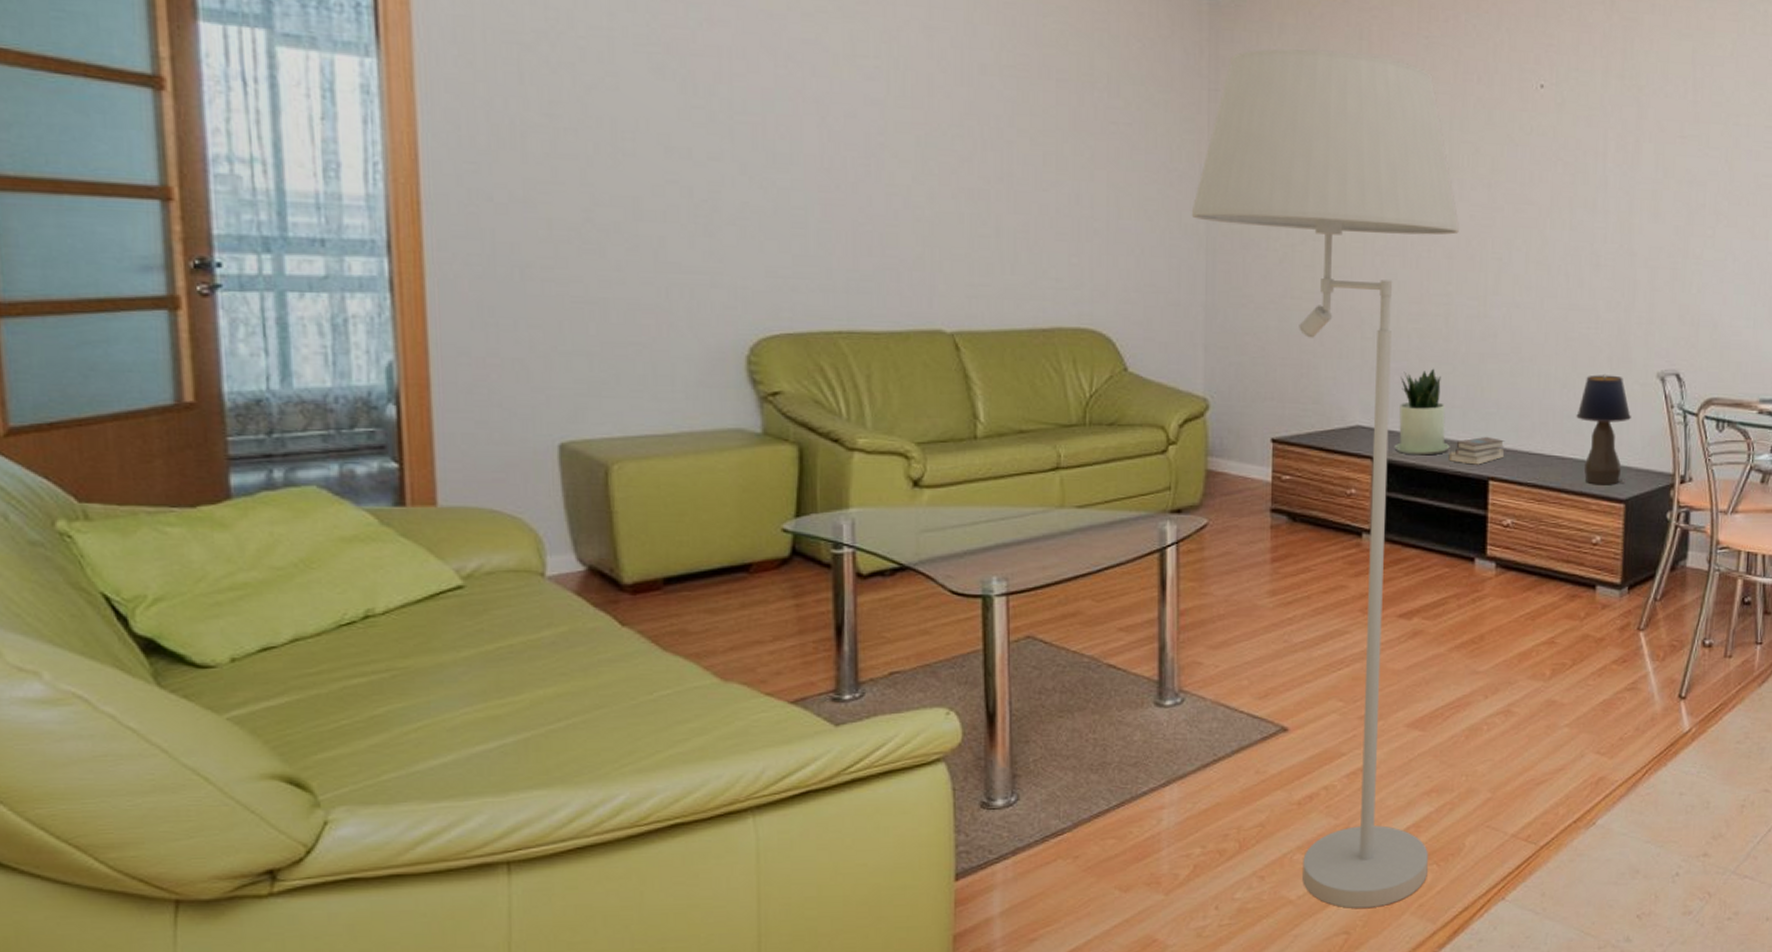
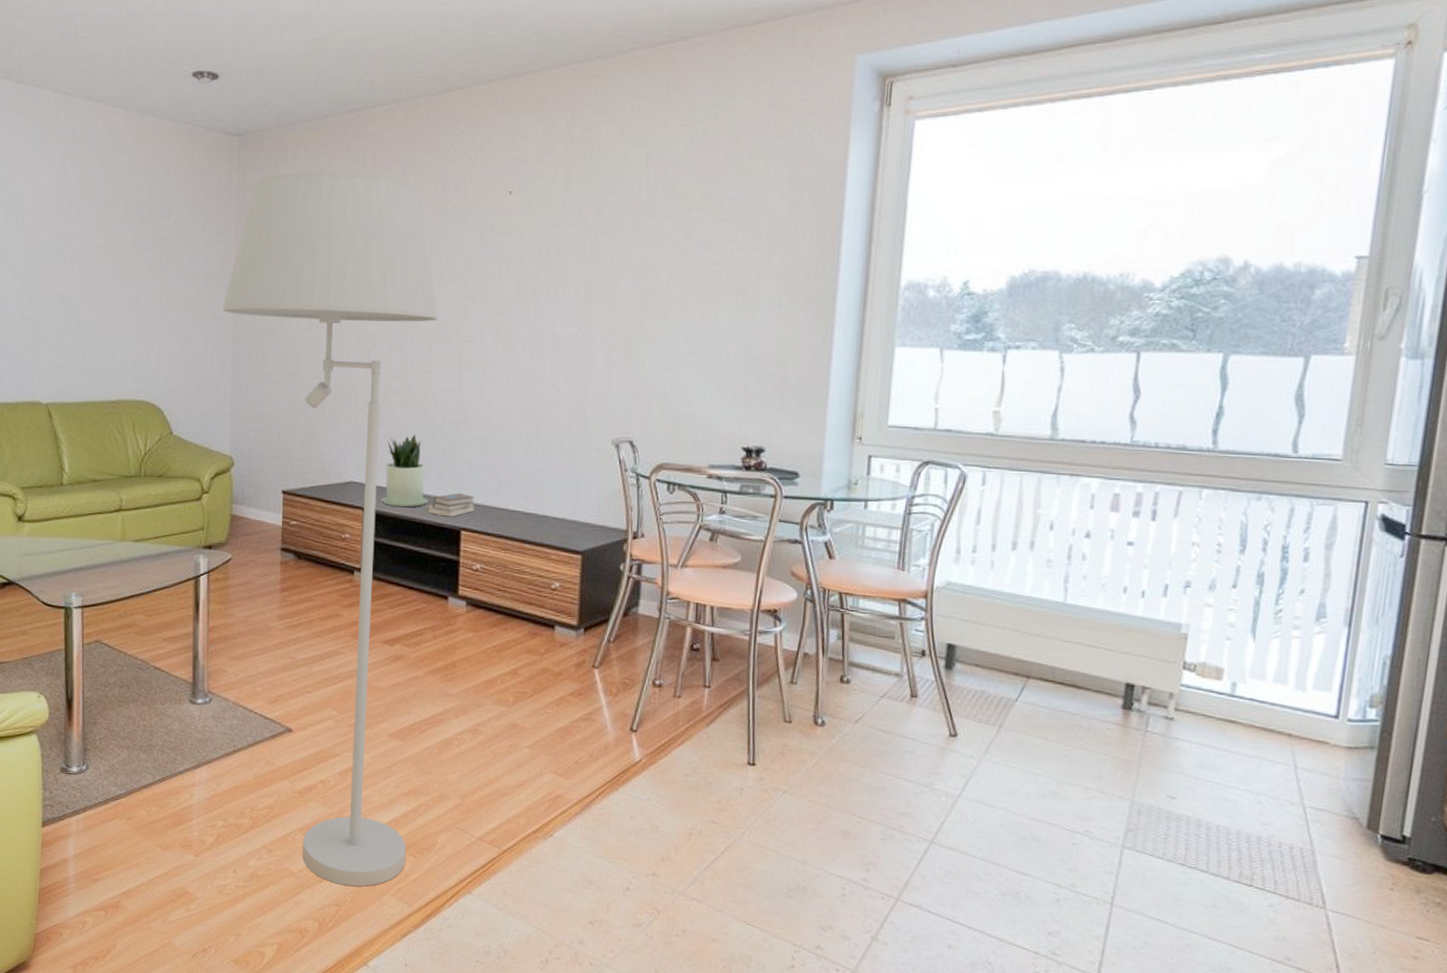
table lamp: present [1576,373,1631,485] -> none [538,440,588,539]

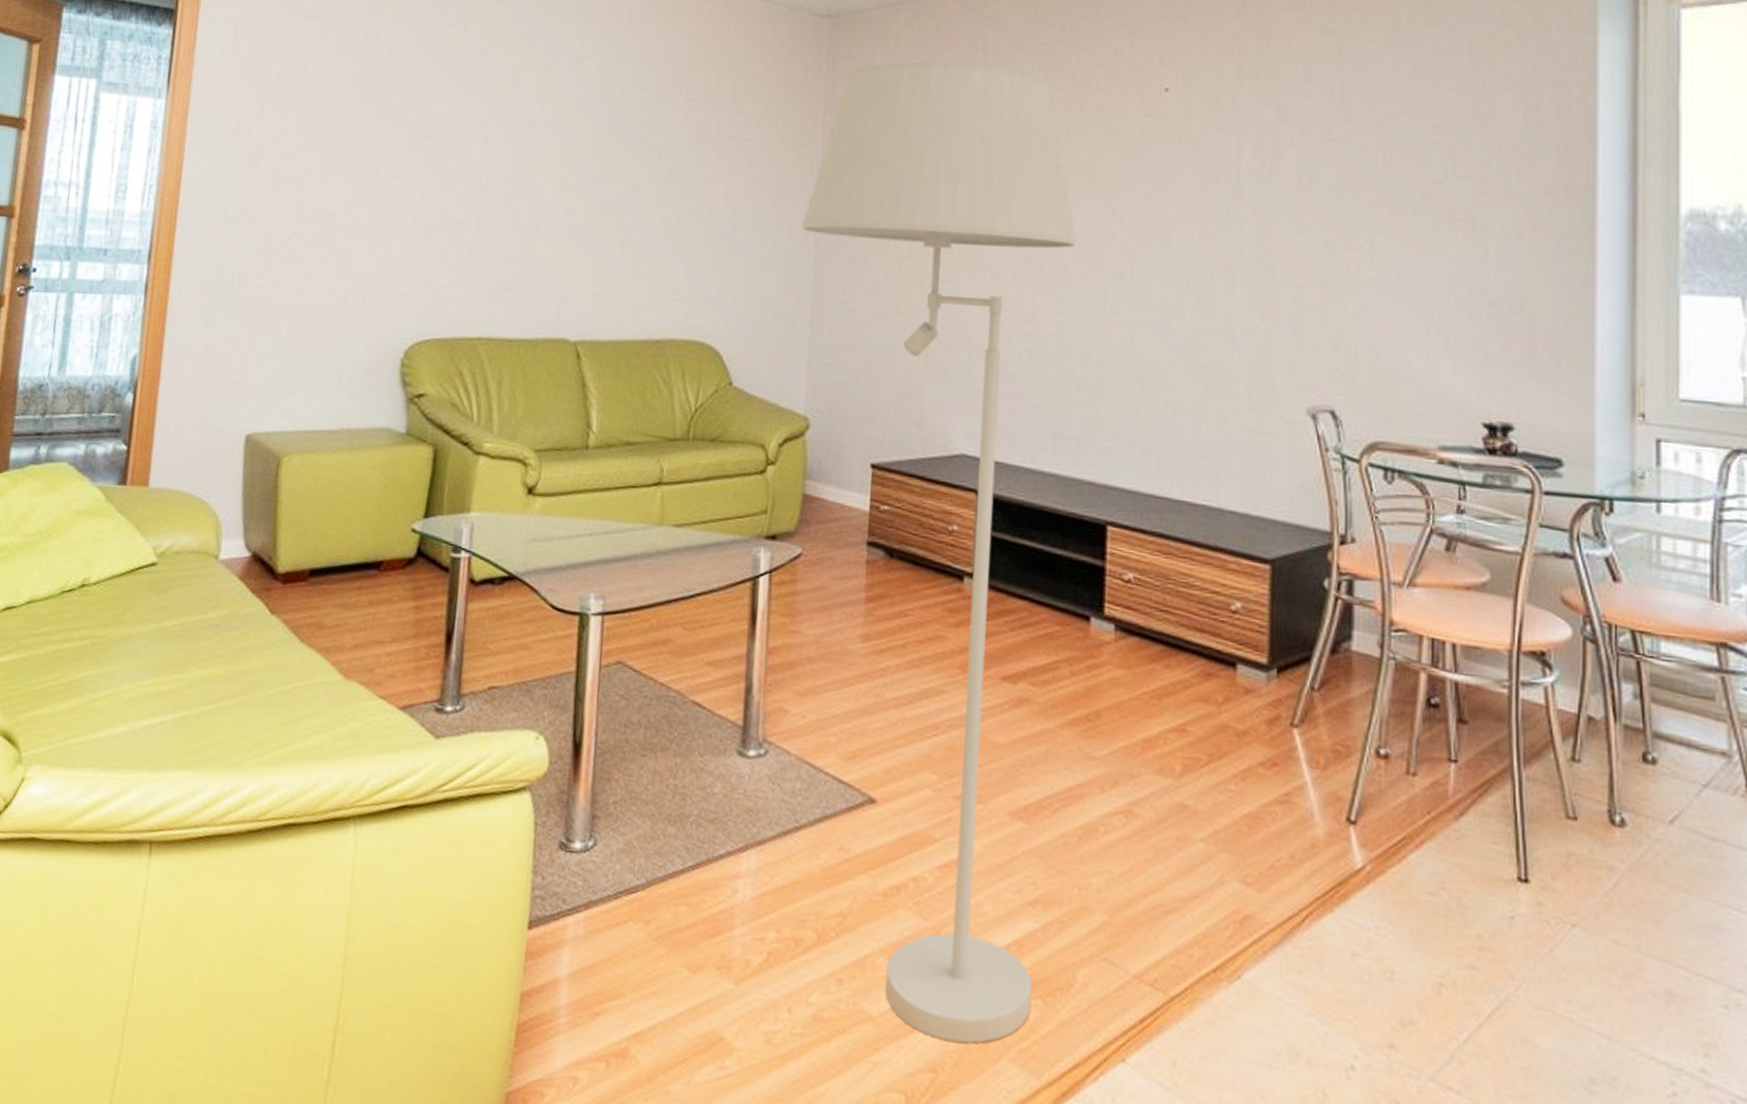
planter: present [381,434,428,508] -> none [1001,393,1063,492]
books: present [426,492,475,517] -> none [1061,473,1126,507]

